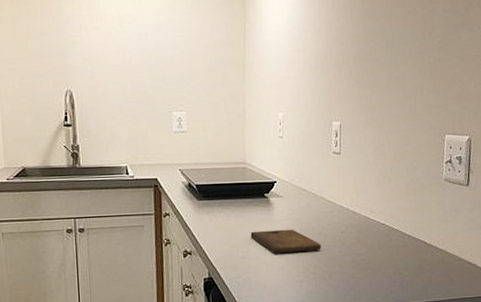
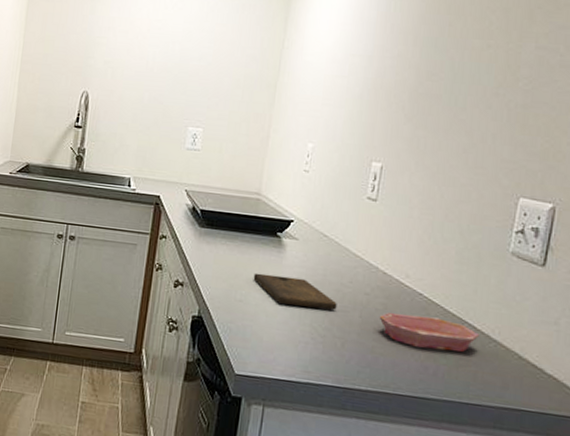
bowl: none [354,240,429,267] -> present [379,312,479,353]

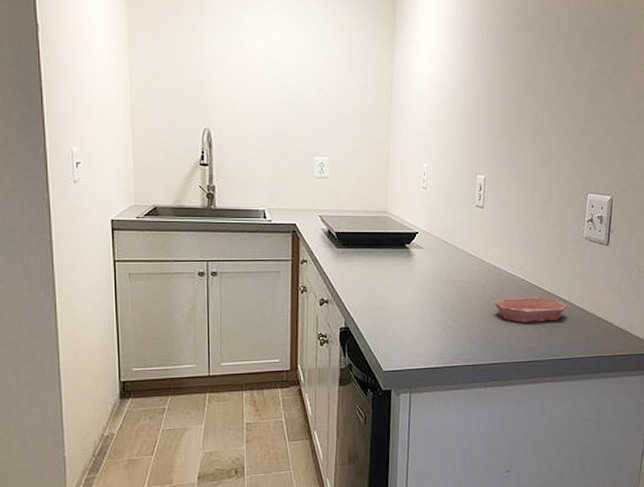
cutting board: present [253,273,337,310] -> none [389,281,461,305]

